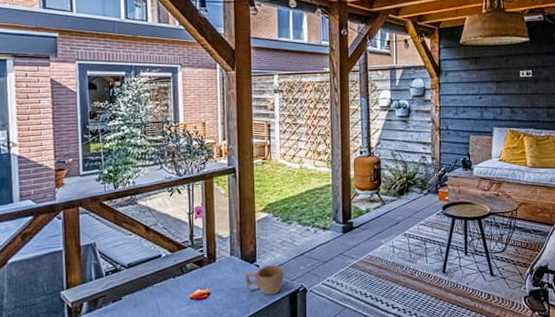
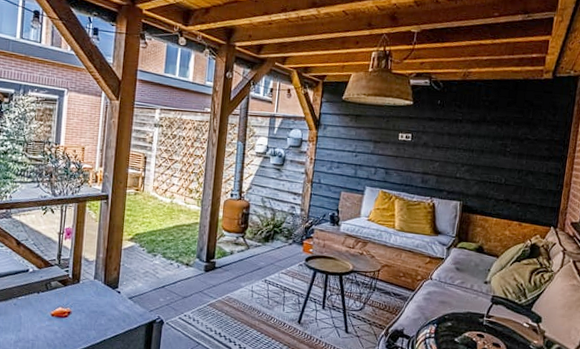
cup: present [244,264,284,296] -> none [104,292,143,323]

